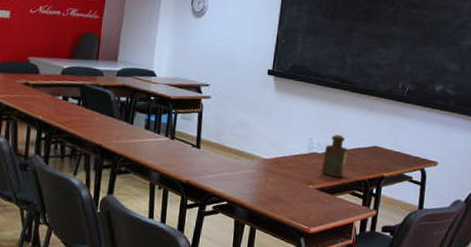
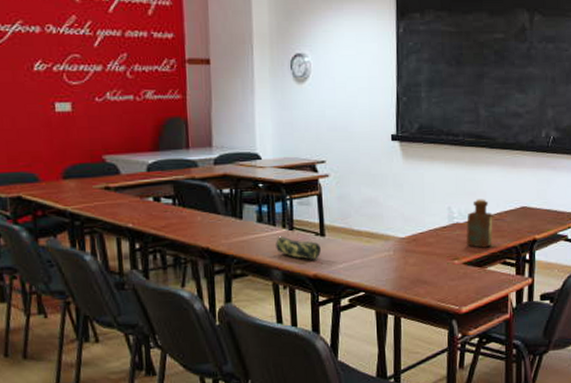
pencil case: none [157,143,195,168] -> present [276,236,321,260]

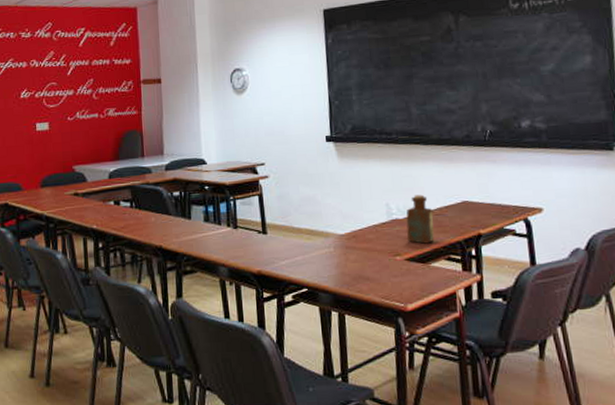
pencil case: present [276,236,321,260] -> none [221,234,264,257]

